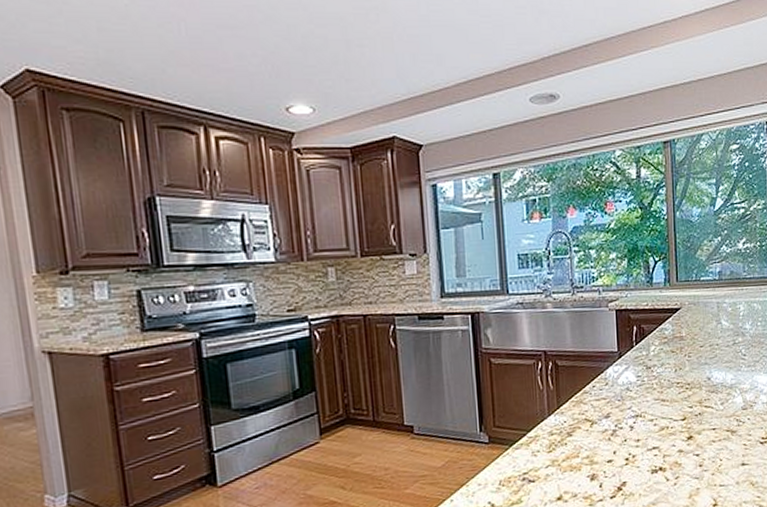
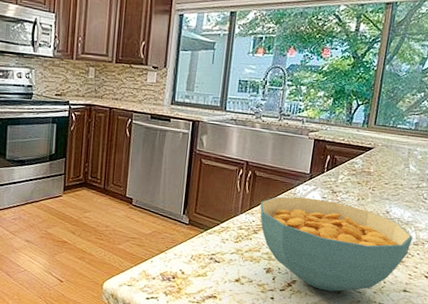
cereal bowl: none [568,378,740,486] -> present [260,196,413,292]

